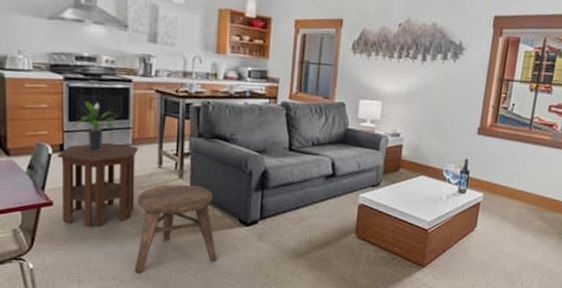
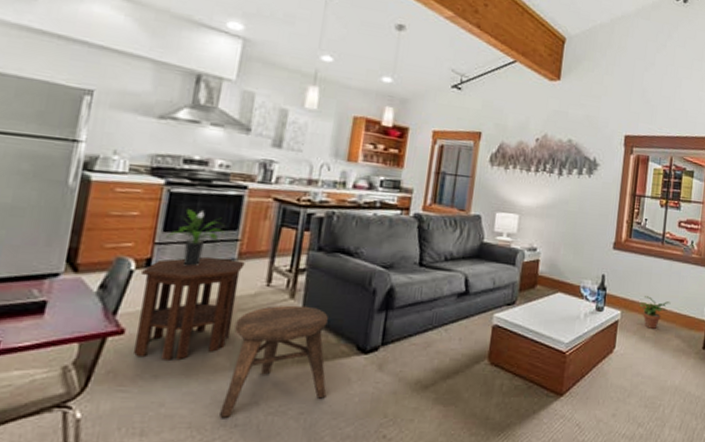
potted plant: none [502,179,536,210] -> present [639,296,671,329]

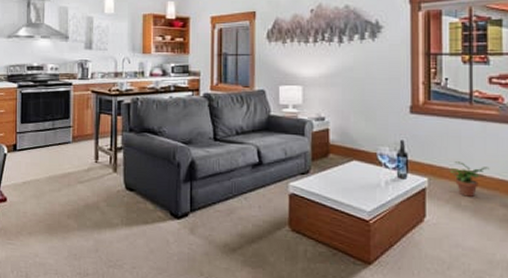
side table: present [134,256,245,361] -> none [12,141,78,222]
potted plant: present [166,208,225,266] -> none [24,104,60,149]
stool: present [219,305,328,418] -> none [76,178,150,268]

